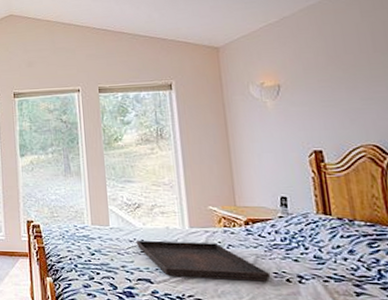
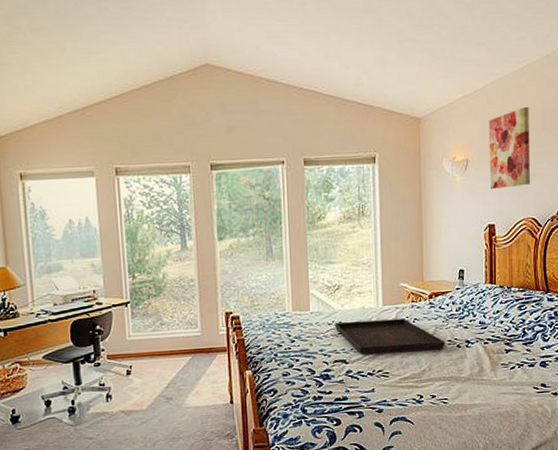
wall art: none [301,31,366,114] -> present [488,107,531,189]

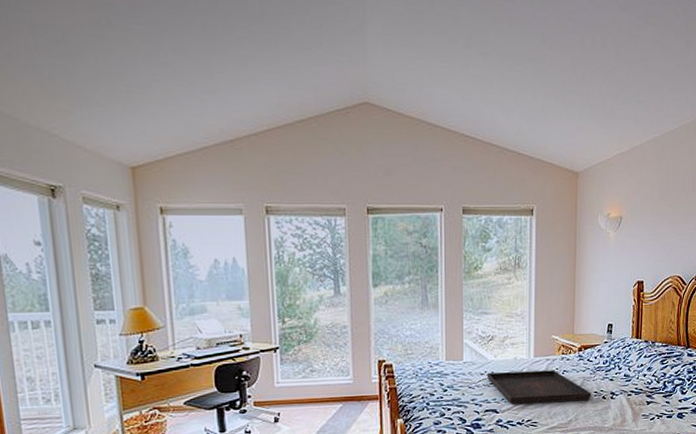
wall art: present [488,107,531,189] -> none [641,168,681,246]

